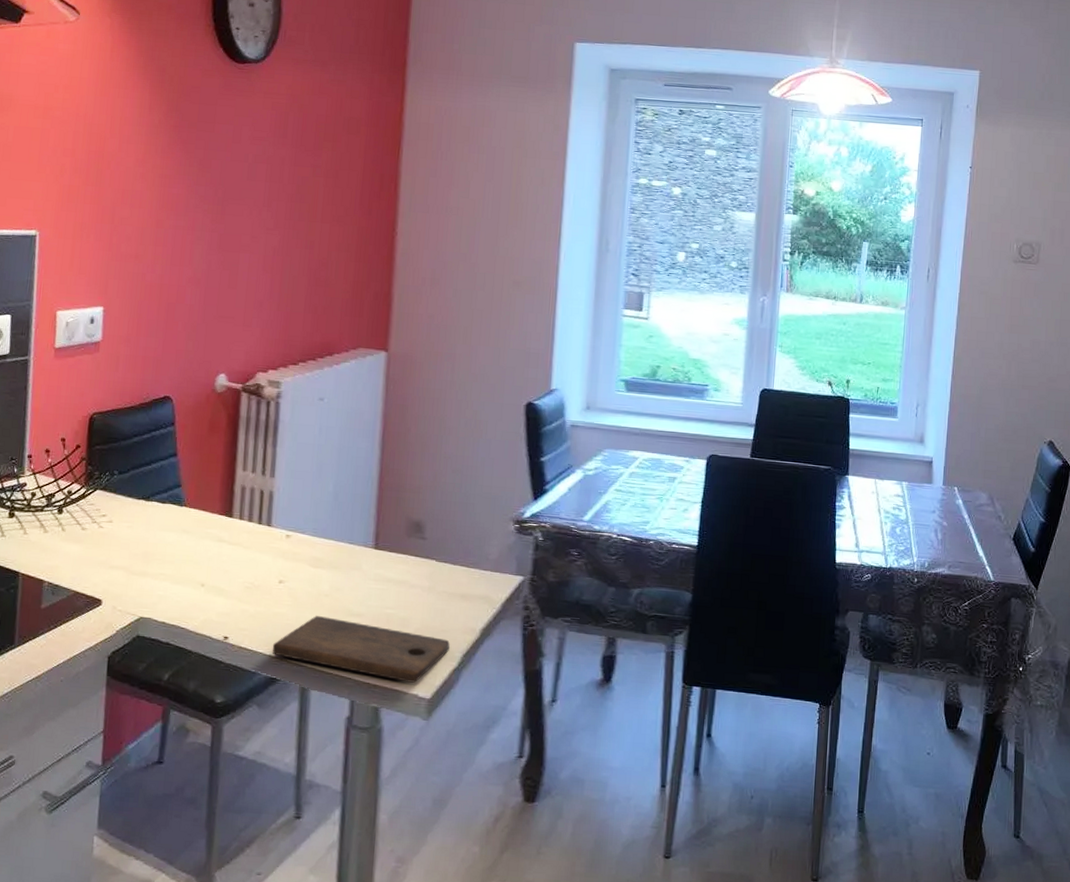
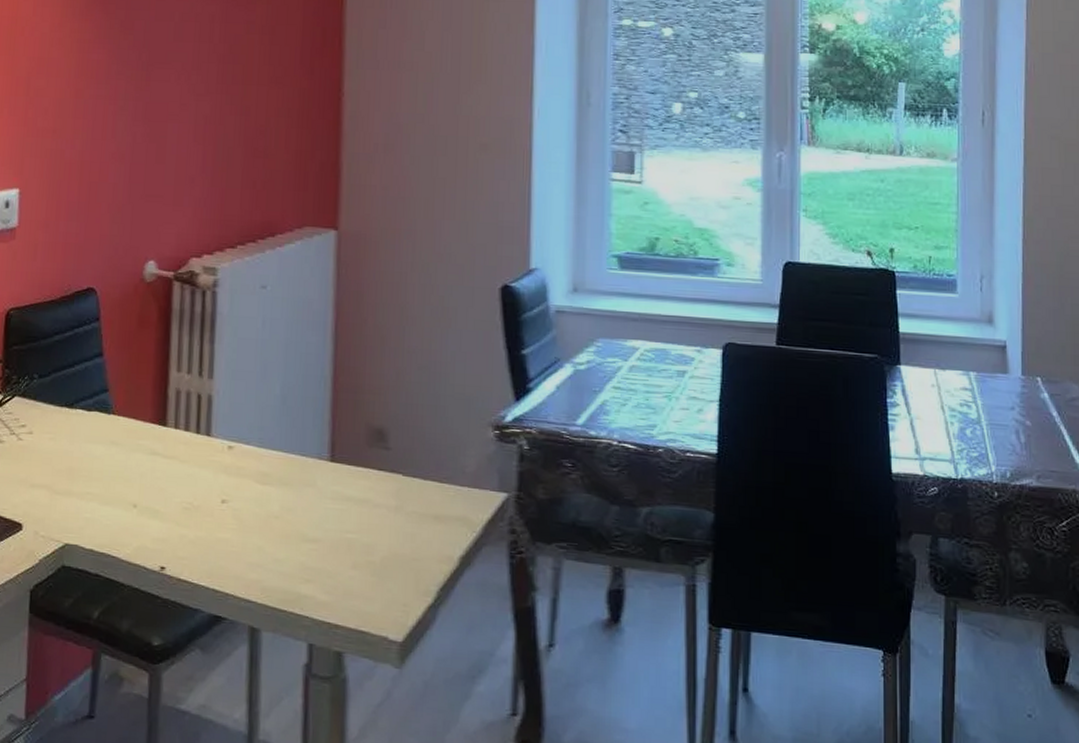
cutting board: present [272,616,450,683] -> none [215,542,423,623]

